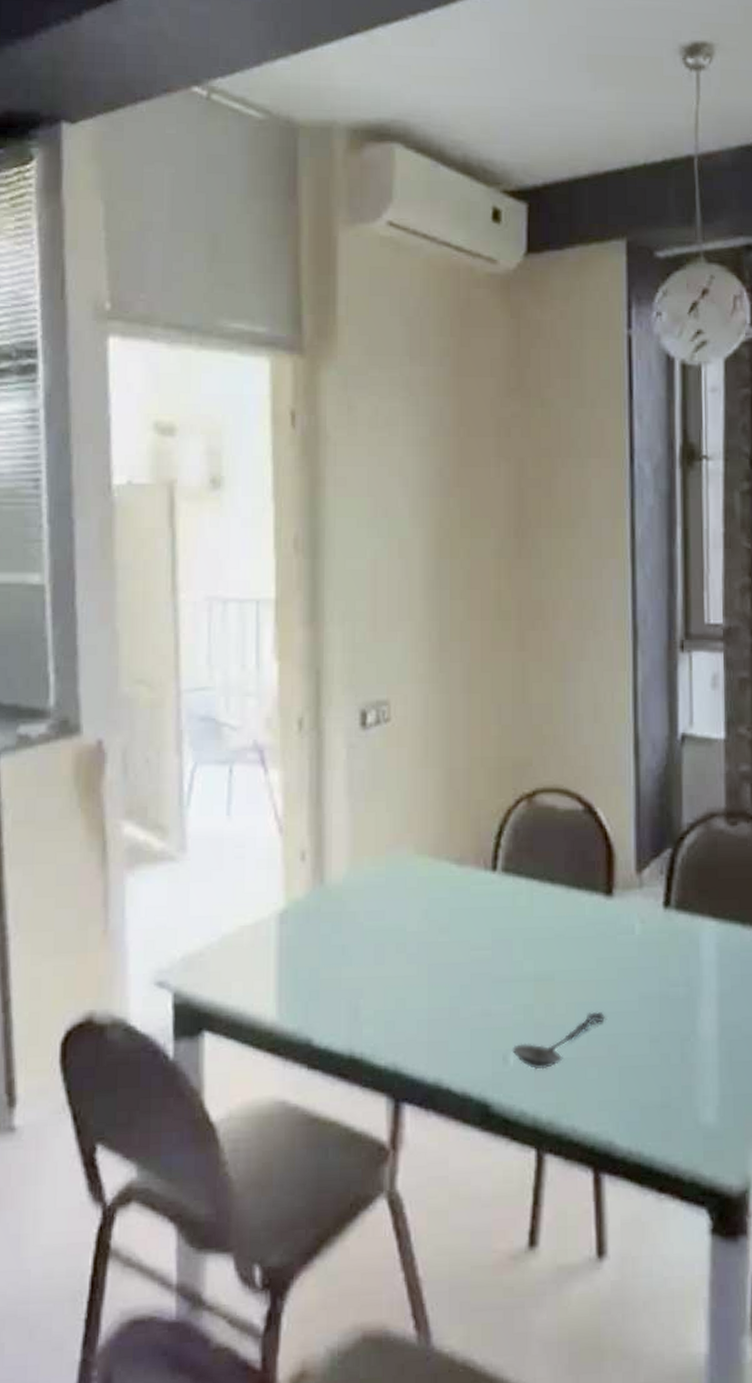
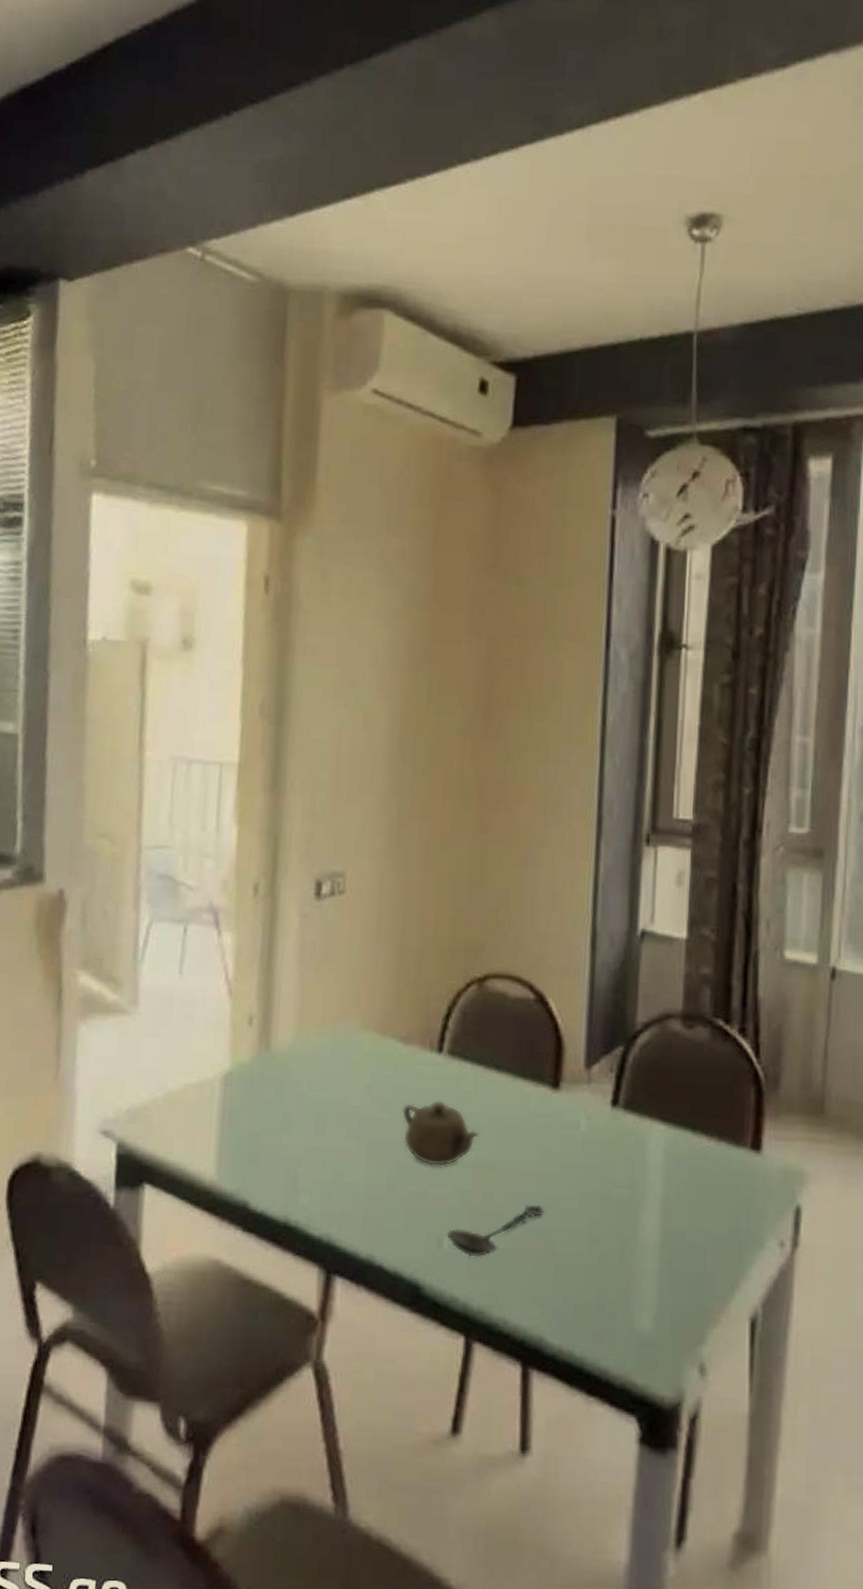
teapot: none [460,918,538,983] -> present [401,1100,479,1166]

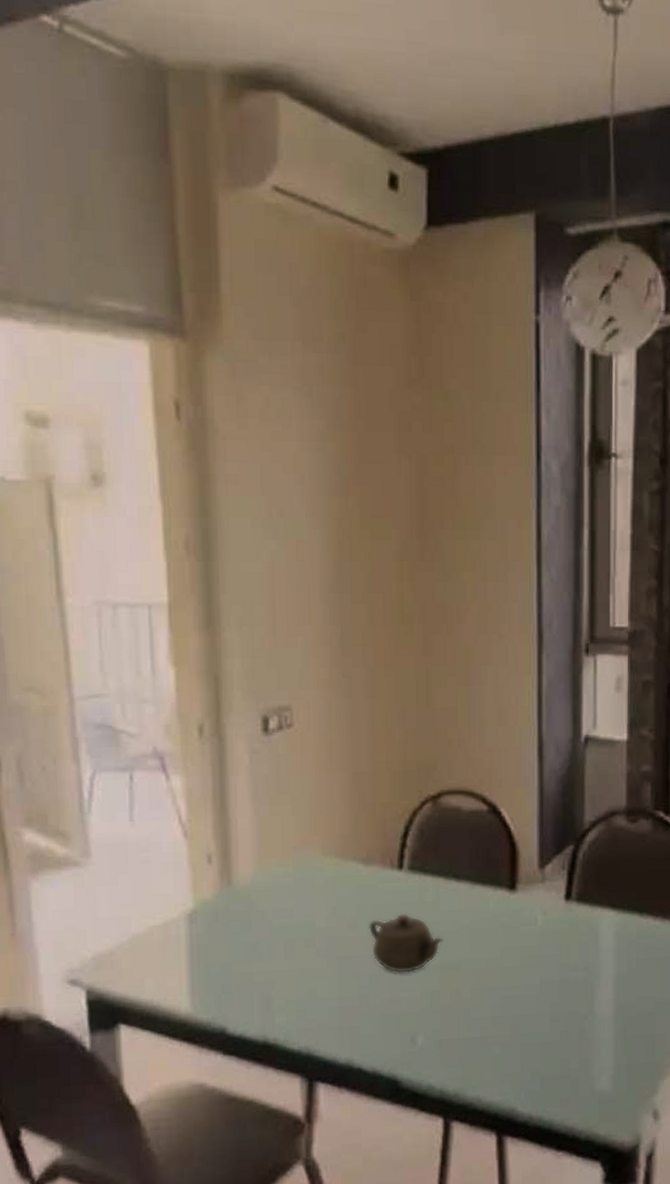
spoon: present [446,1204,544,1258] -> none [419,995,508,1049]

